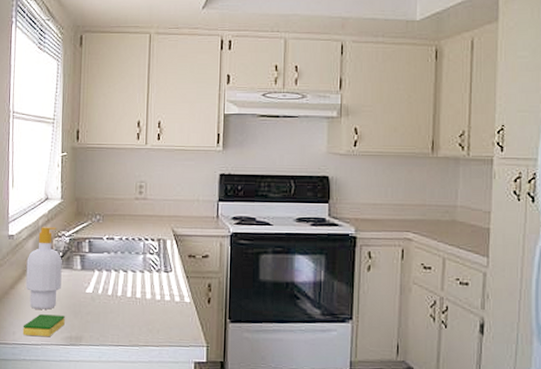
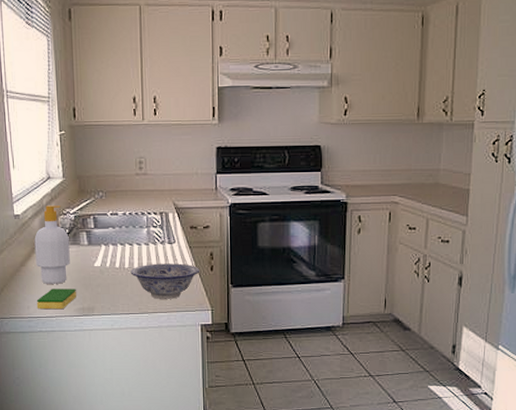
bowl: none [123,292,197,332] -> present [130,263,200,299]

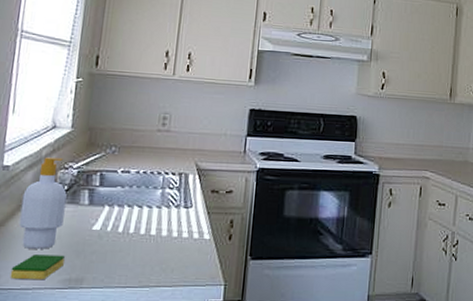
bowl: present [130,263,200,299] -> none [135,229,217,271]

